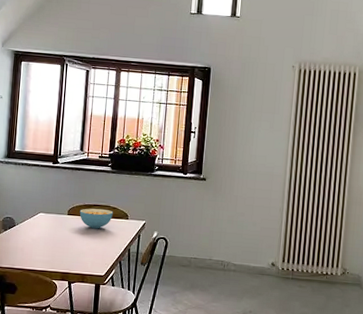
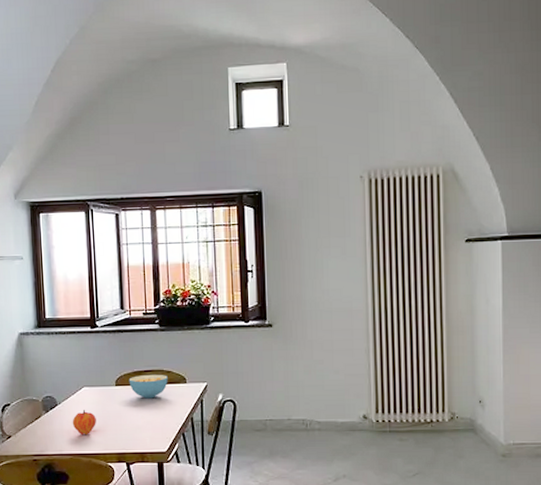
fruit: none [26,232,47,254] -> present [72,410,96,436]

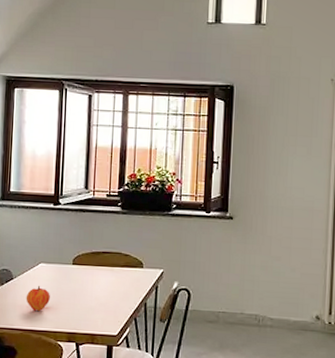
cereal bowl: present [129,374,168,399] -> none [86,256,125,281]

